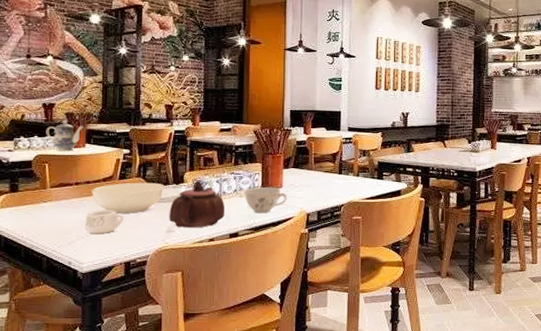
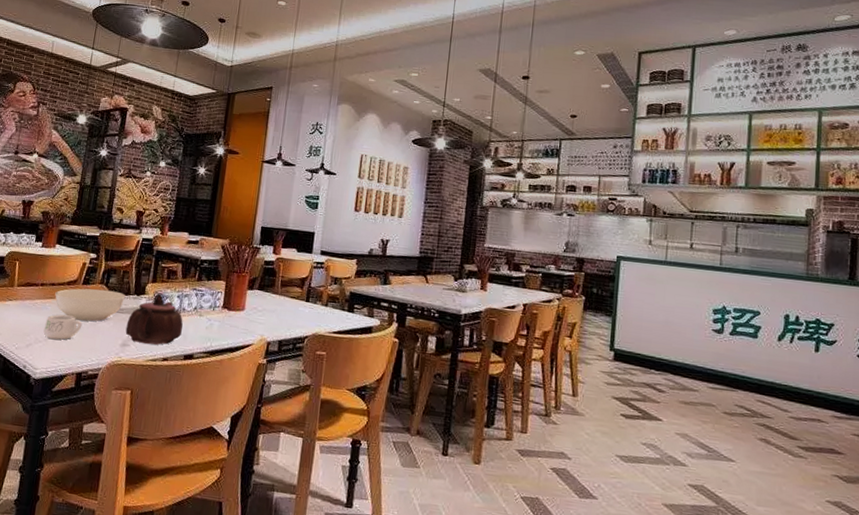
teapot: present [46,120,83,152] -> none [21,218,57,251]
teacup: present [243,186,287,214] -> none [203,307,248,337]

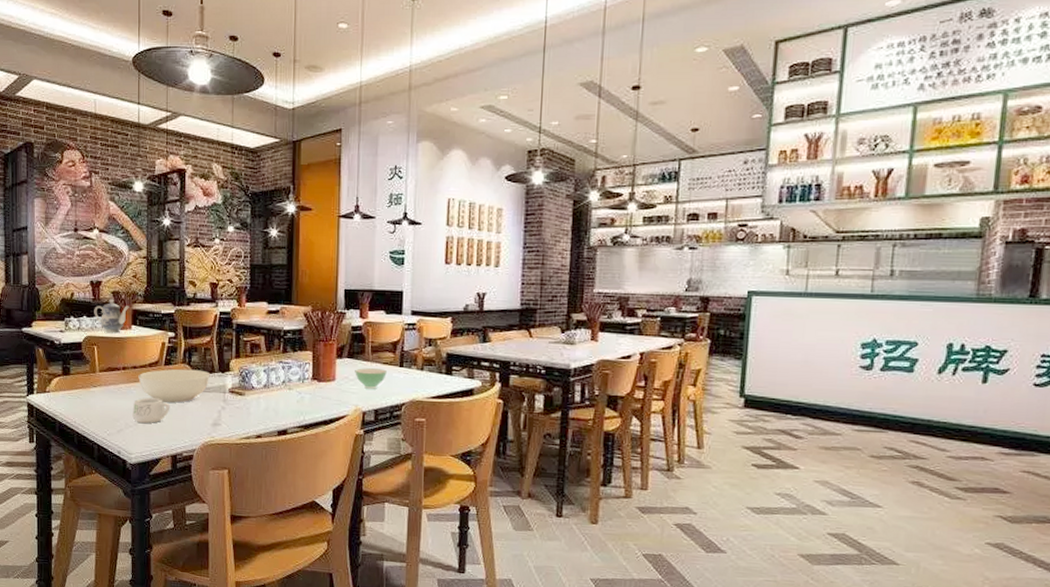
teapot: none [21,218,57,251] -> present [94,299,129,334]
teapot: present [125,294,183,345] -> none [215,369,273,422]
bowl: none [263,300,293,321] -> present [355,368,387,389]

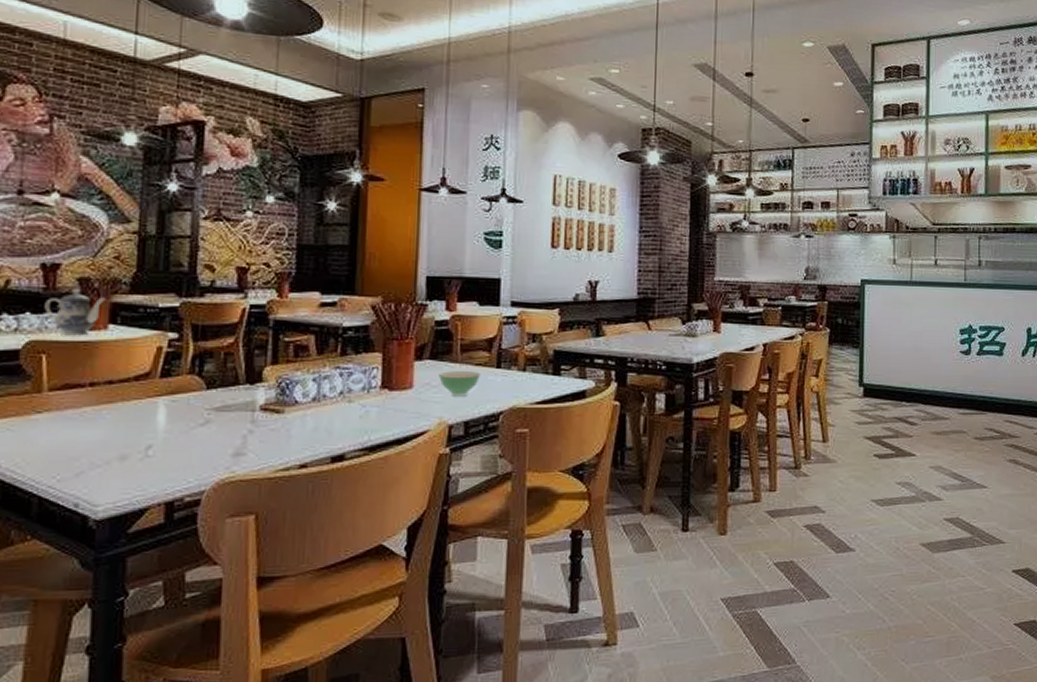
teacup: present [132,397,170,424] -> none [102,423,167,461]
bowl: present [138,369,210,403] -> none [115,381,233,429]

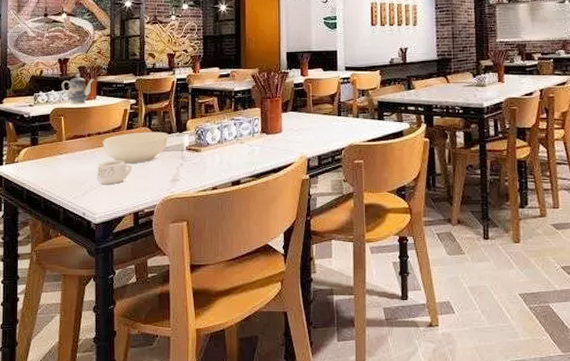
teacup: none [102,423,167,461] -> present [97,160,132,185]
bowl: none [115,381,233,429] -> present [102,131,169,163]
bowl: present [439,371,480,396] -> none [299,119,327,138]

